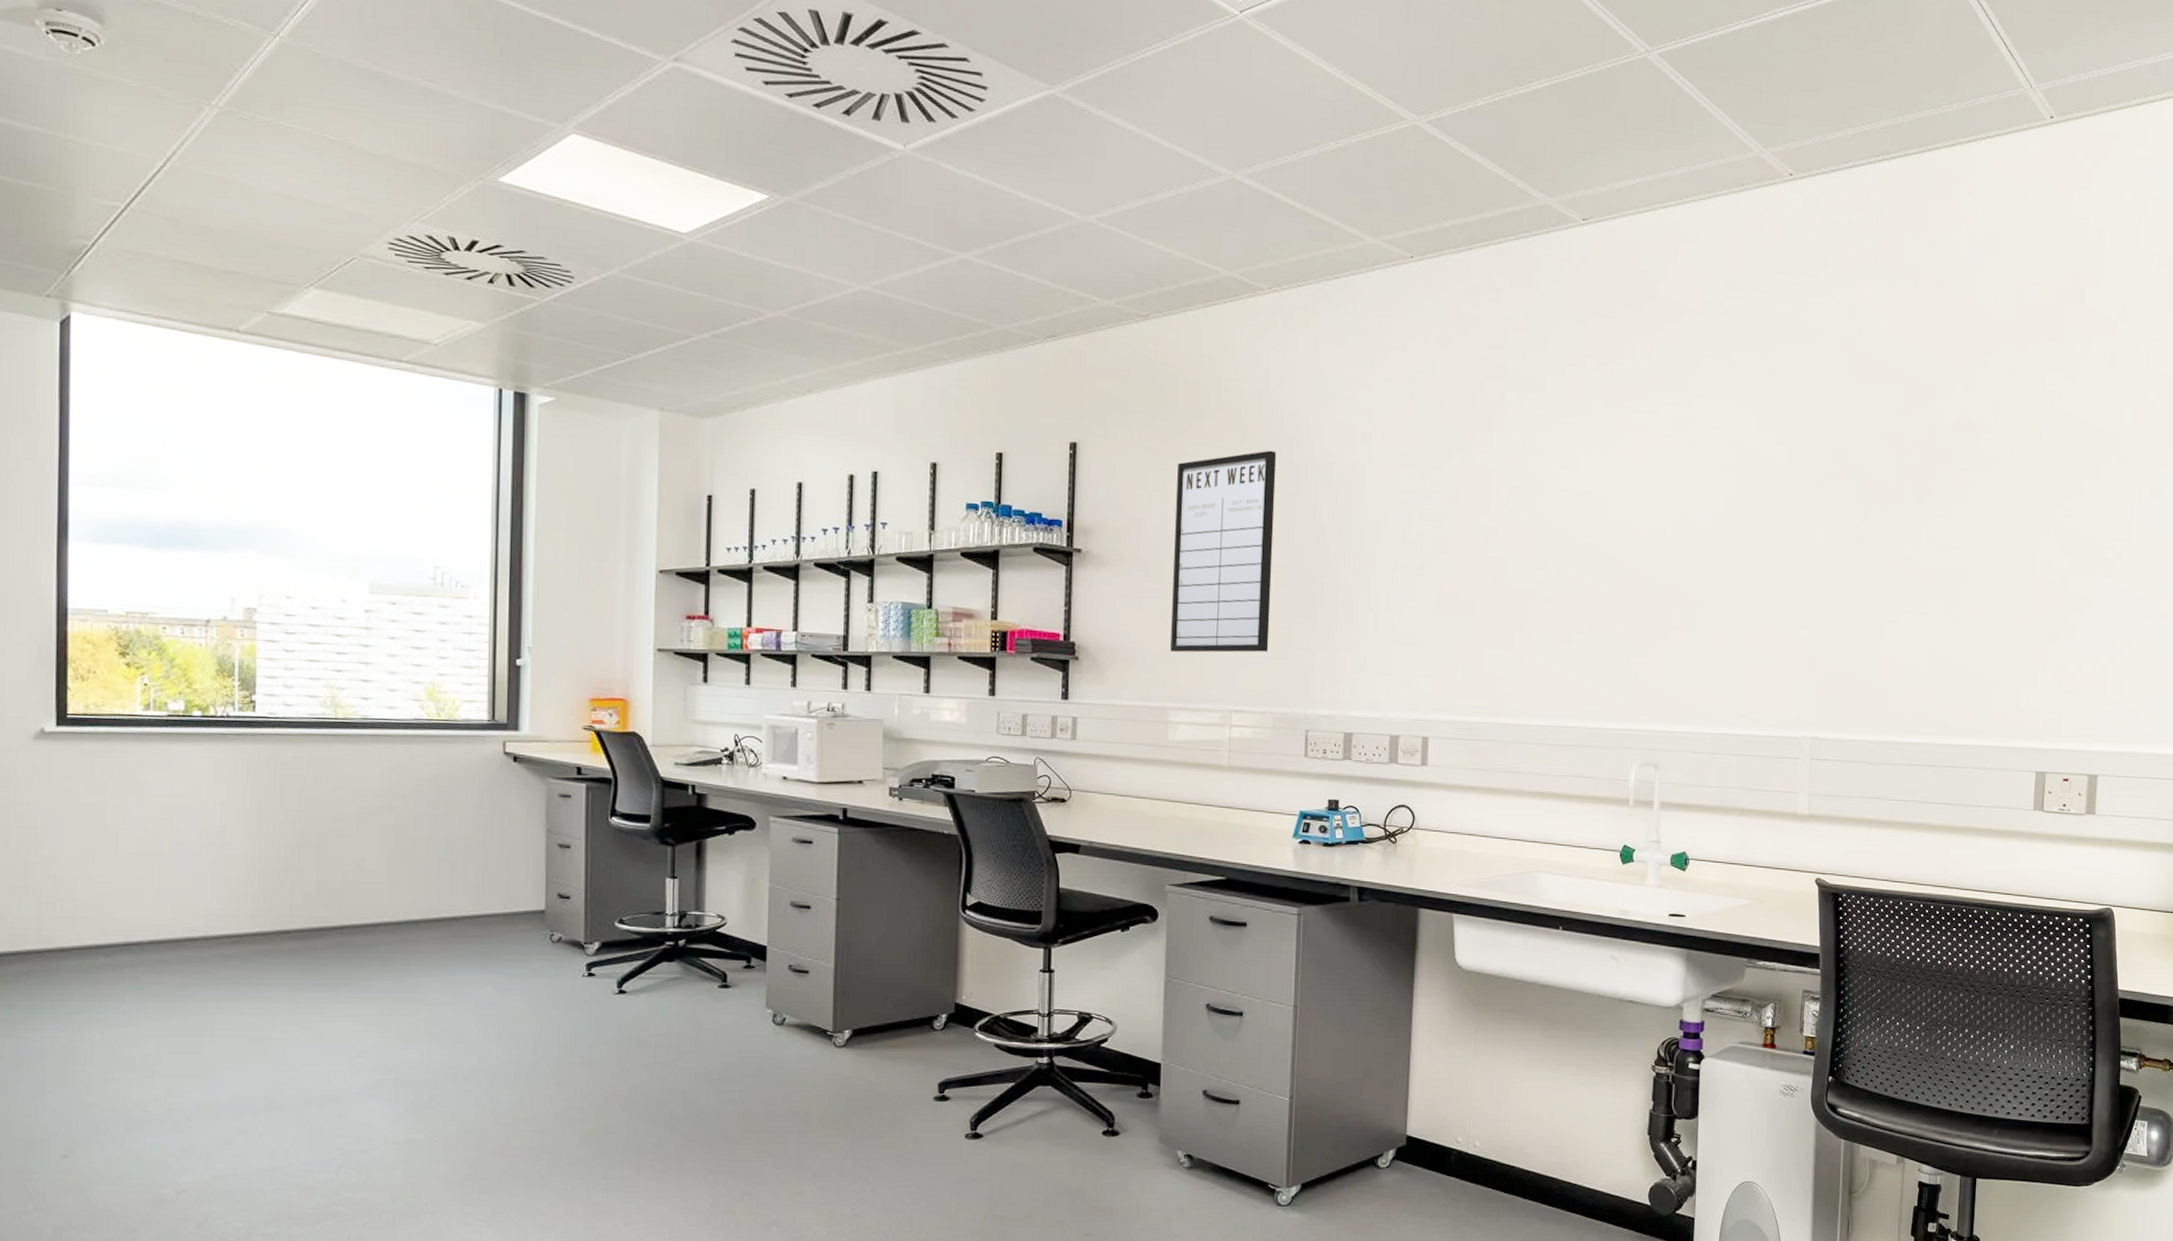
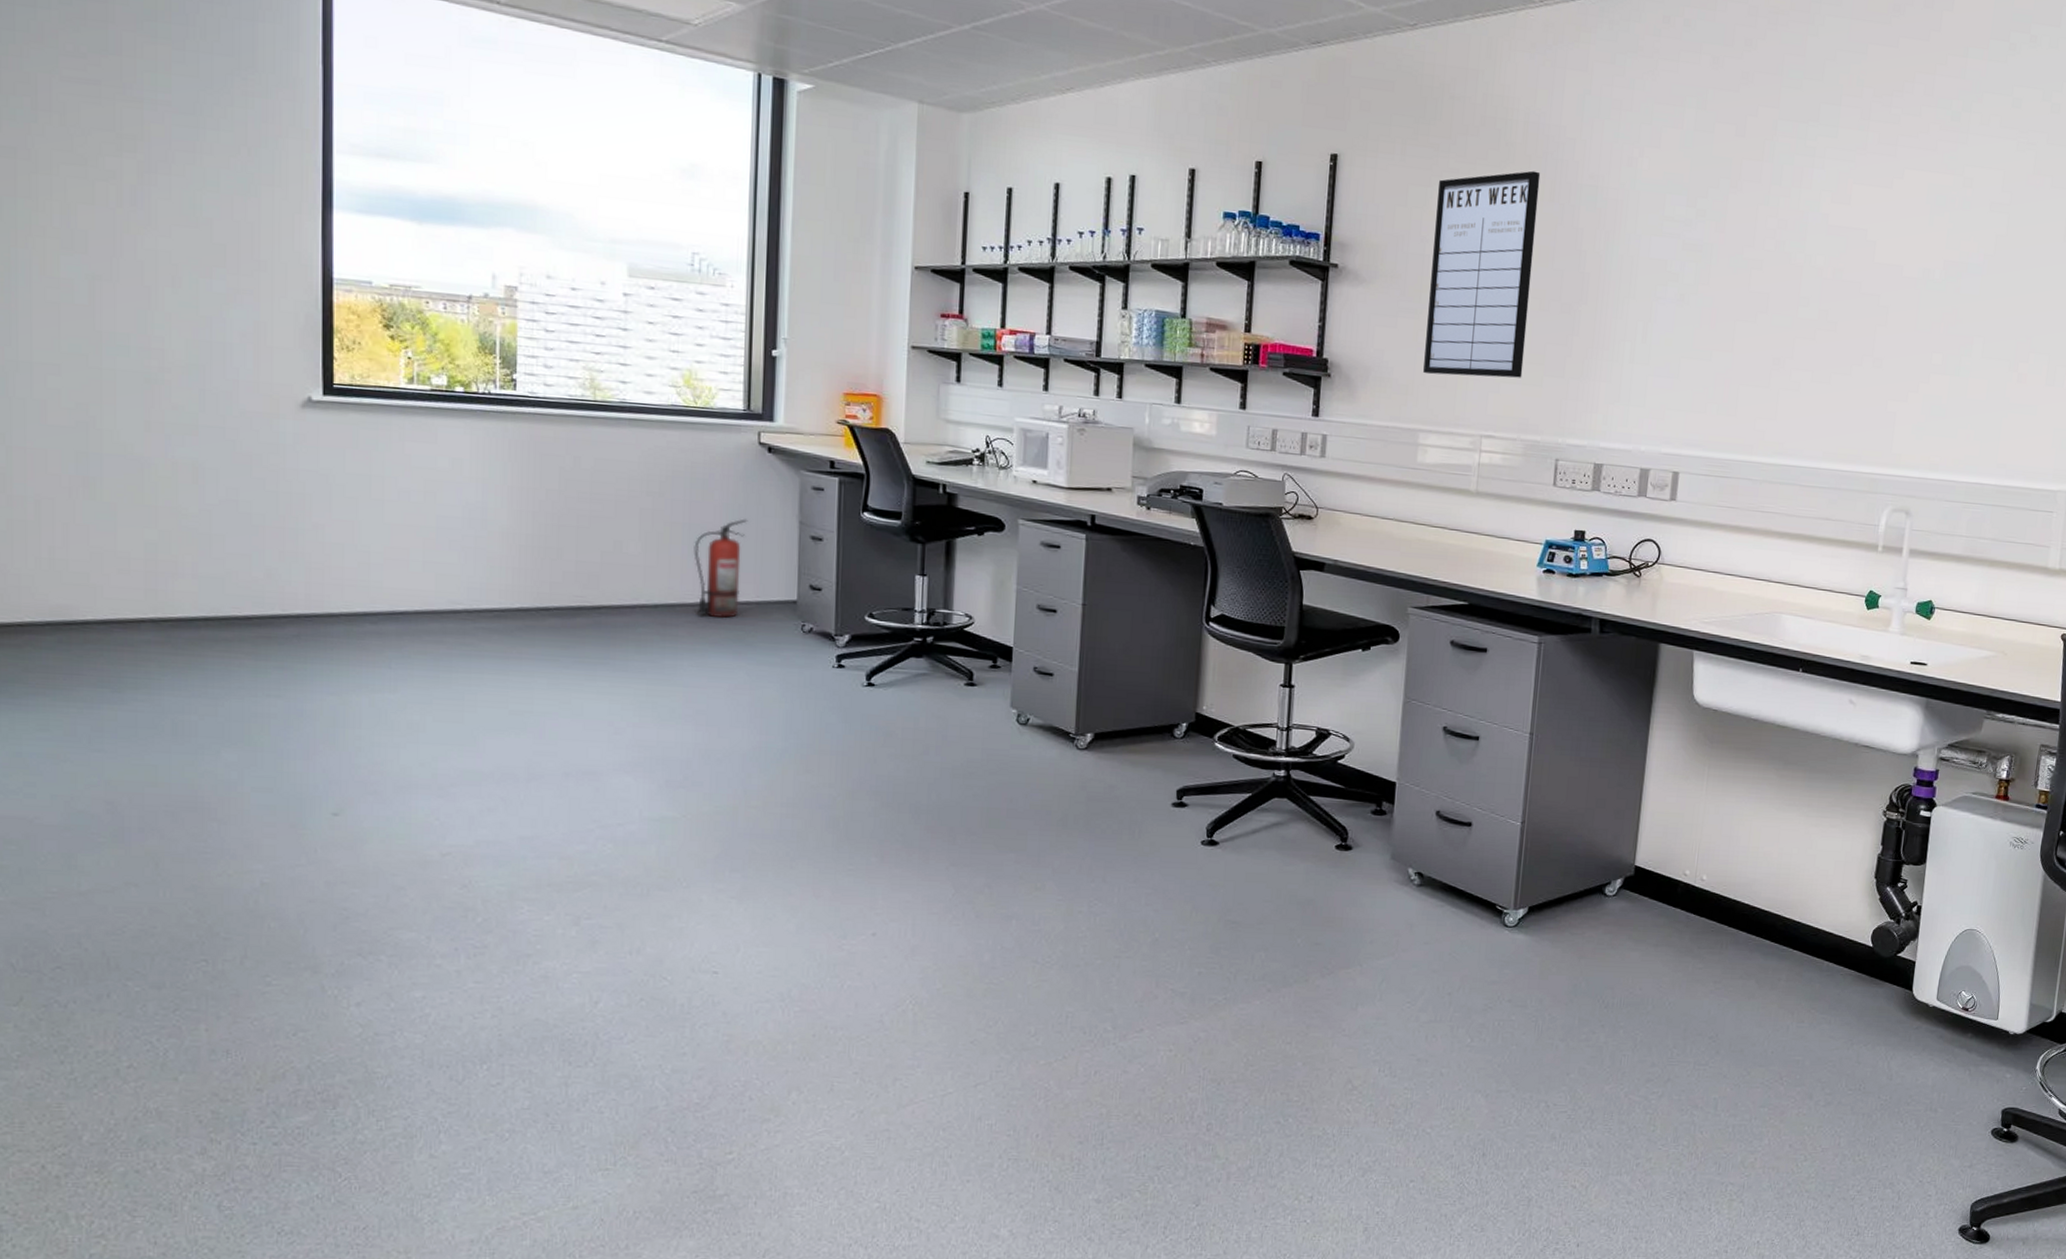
fire extinguisher: none [438,830,494,932] -> present [694,519,748,619]

